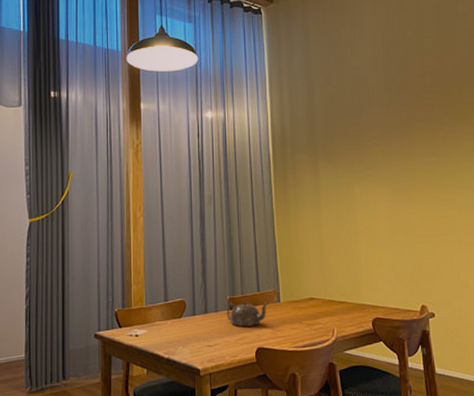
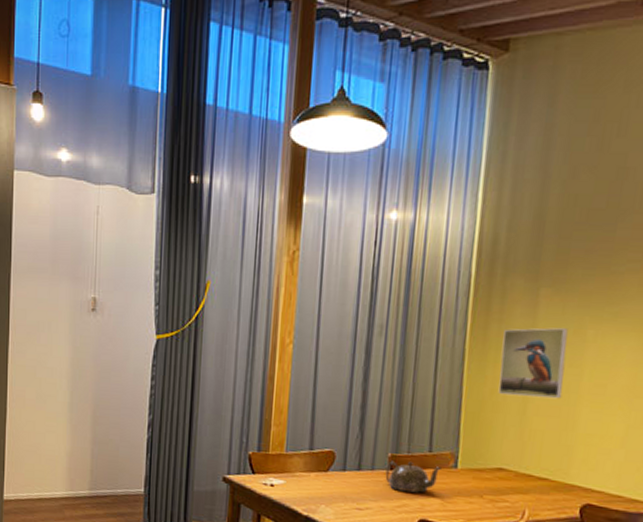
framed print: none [299,188,346,241] -> present [498,328,568,399]

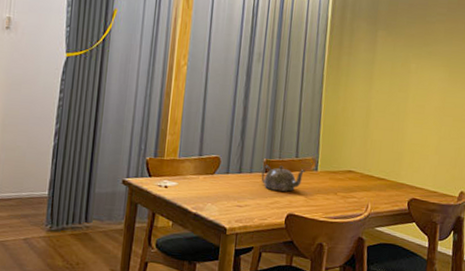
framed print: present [498,328,568,399] -> none [348,60,398,116]

